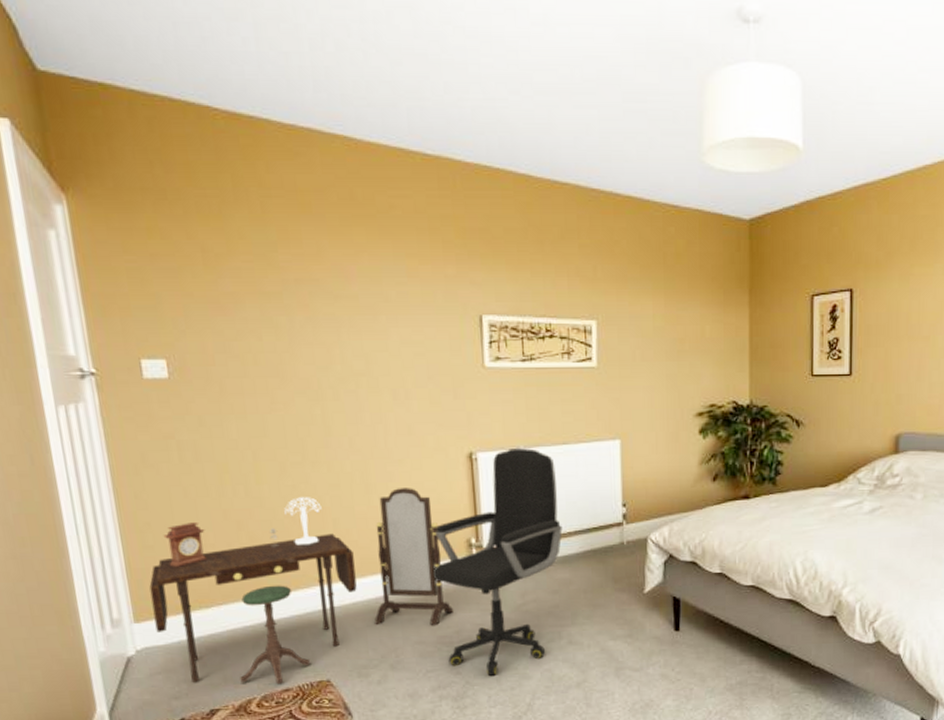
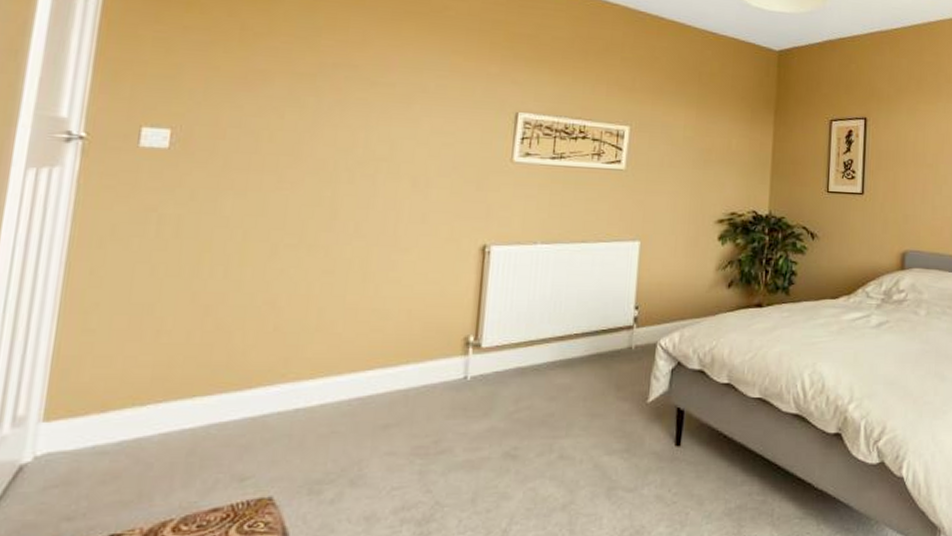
desk: present [149,488,453,684] -> none [68,278,436,503]
office chair: present [432,448,563,676] -> none [419,244,571,495]

